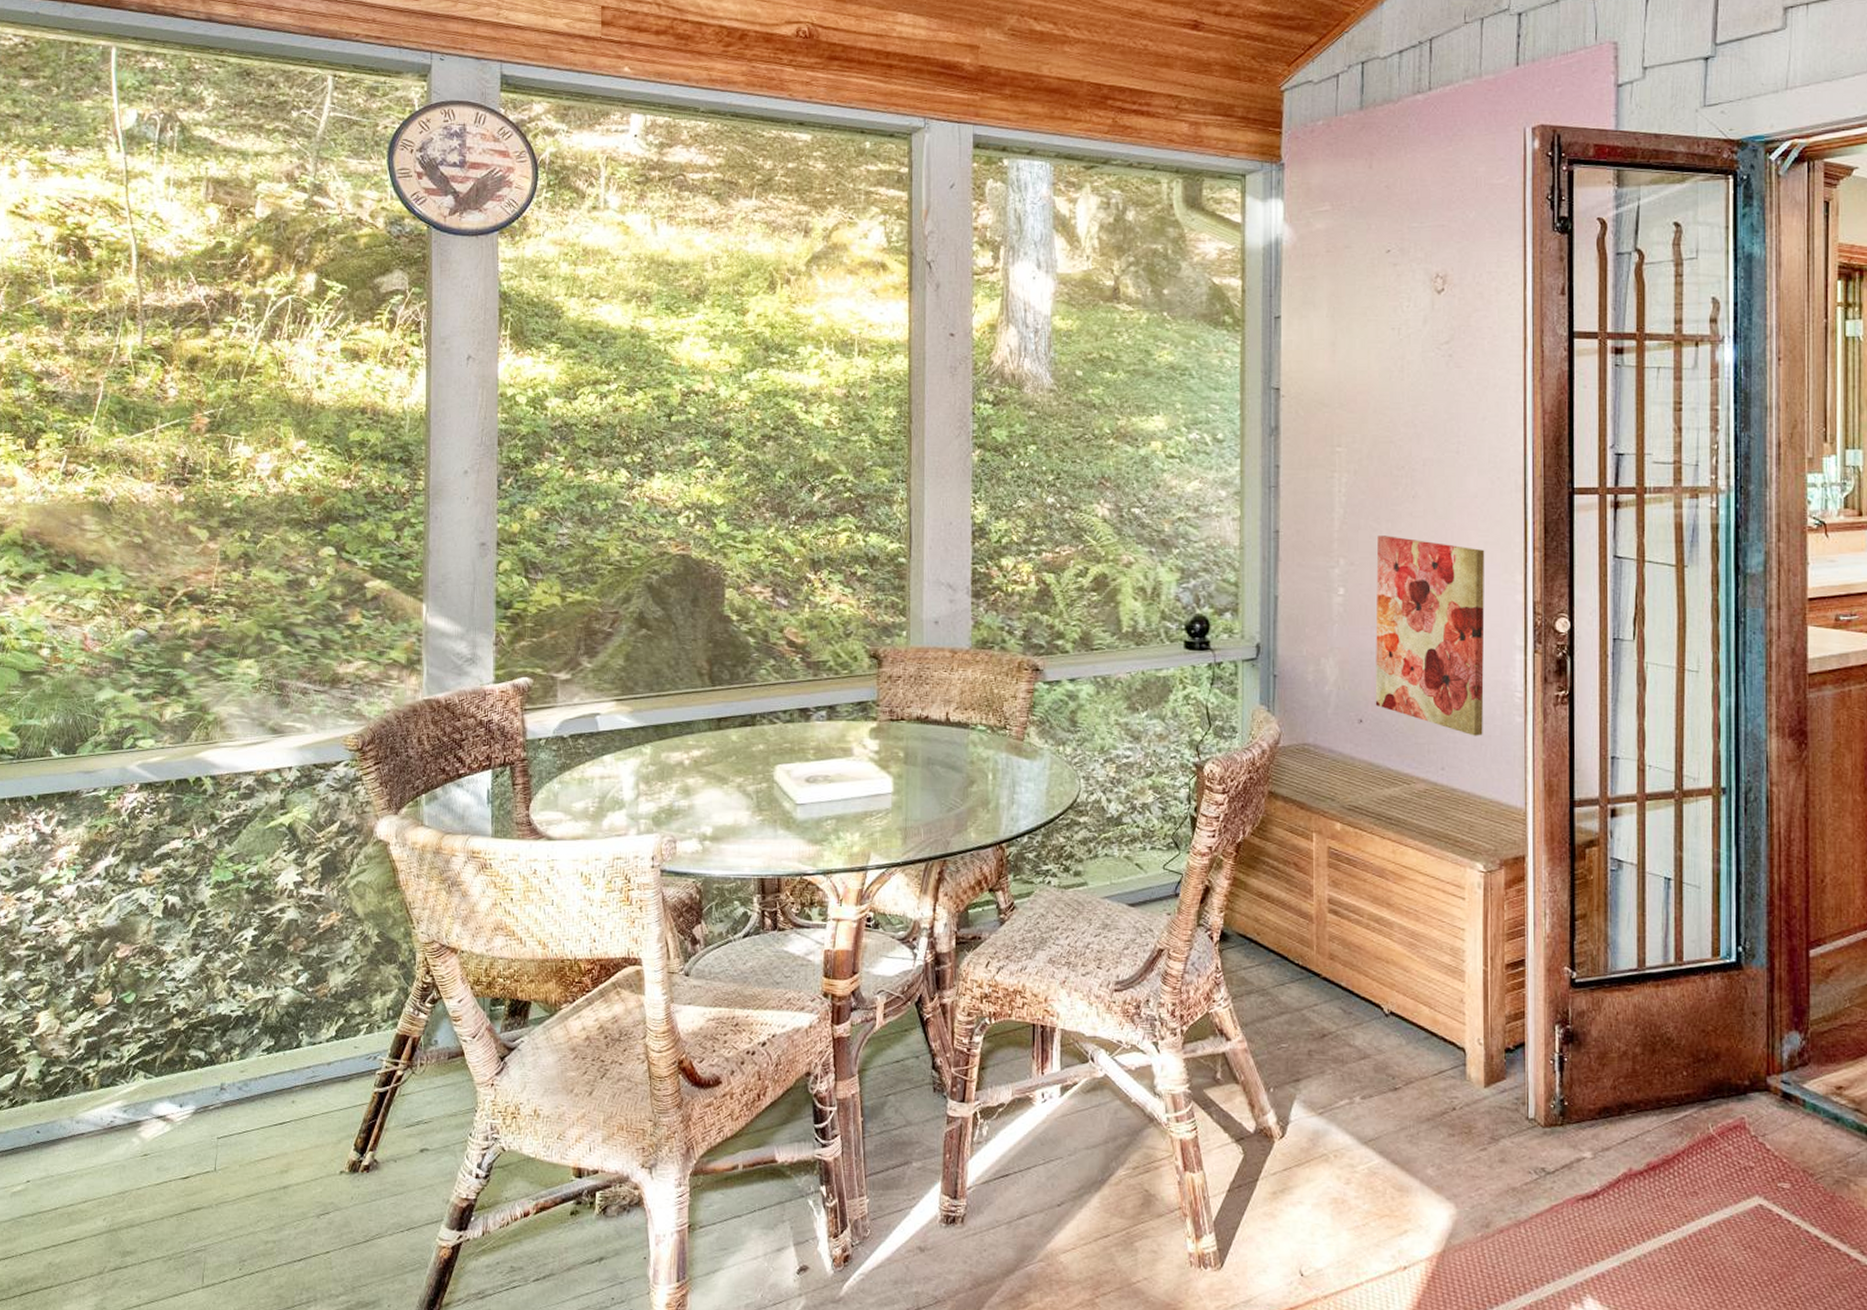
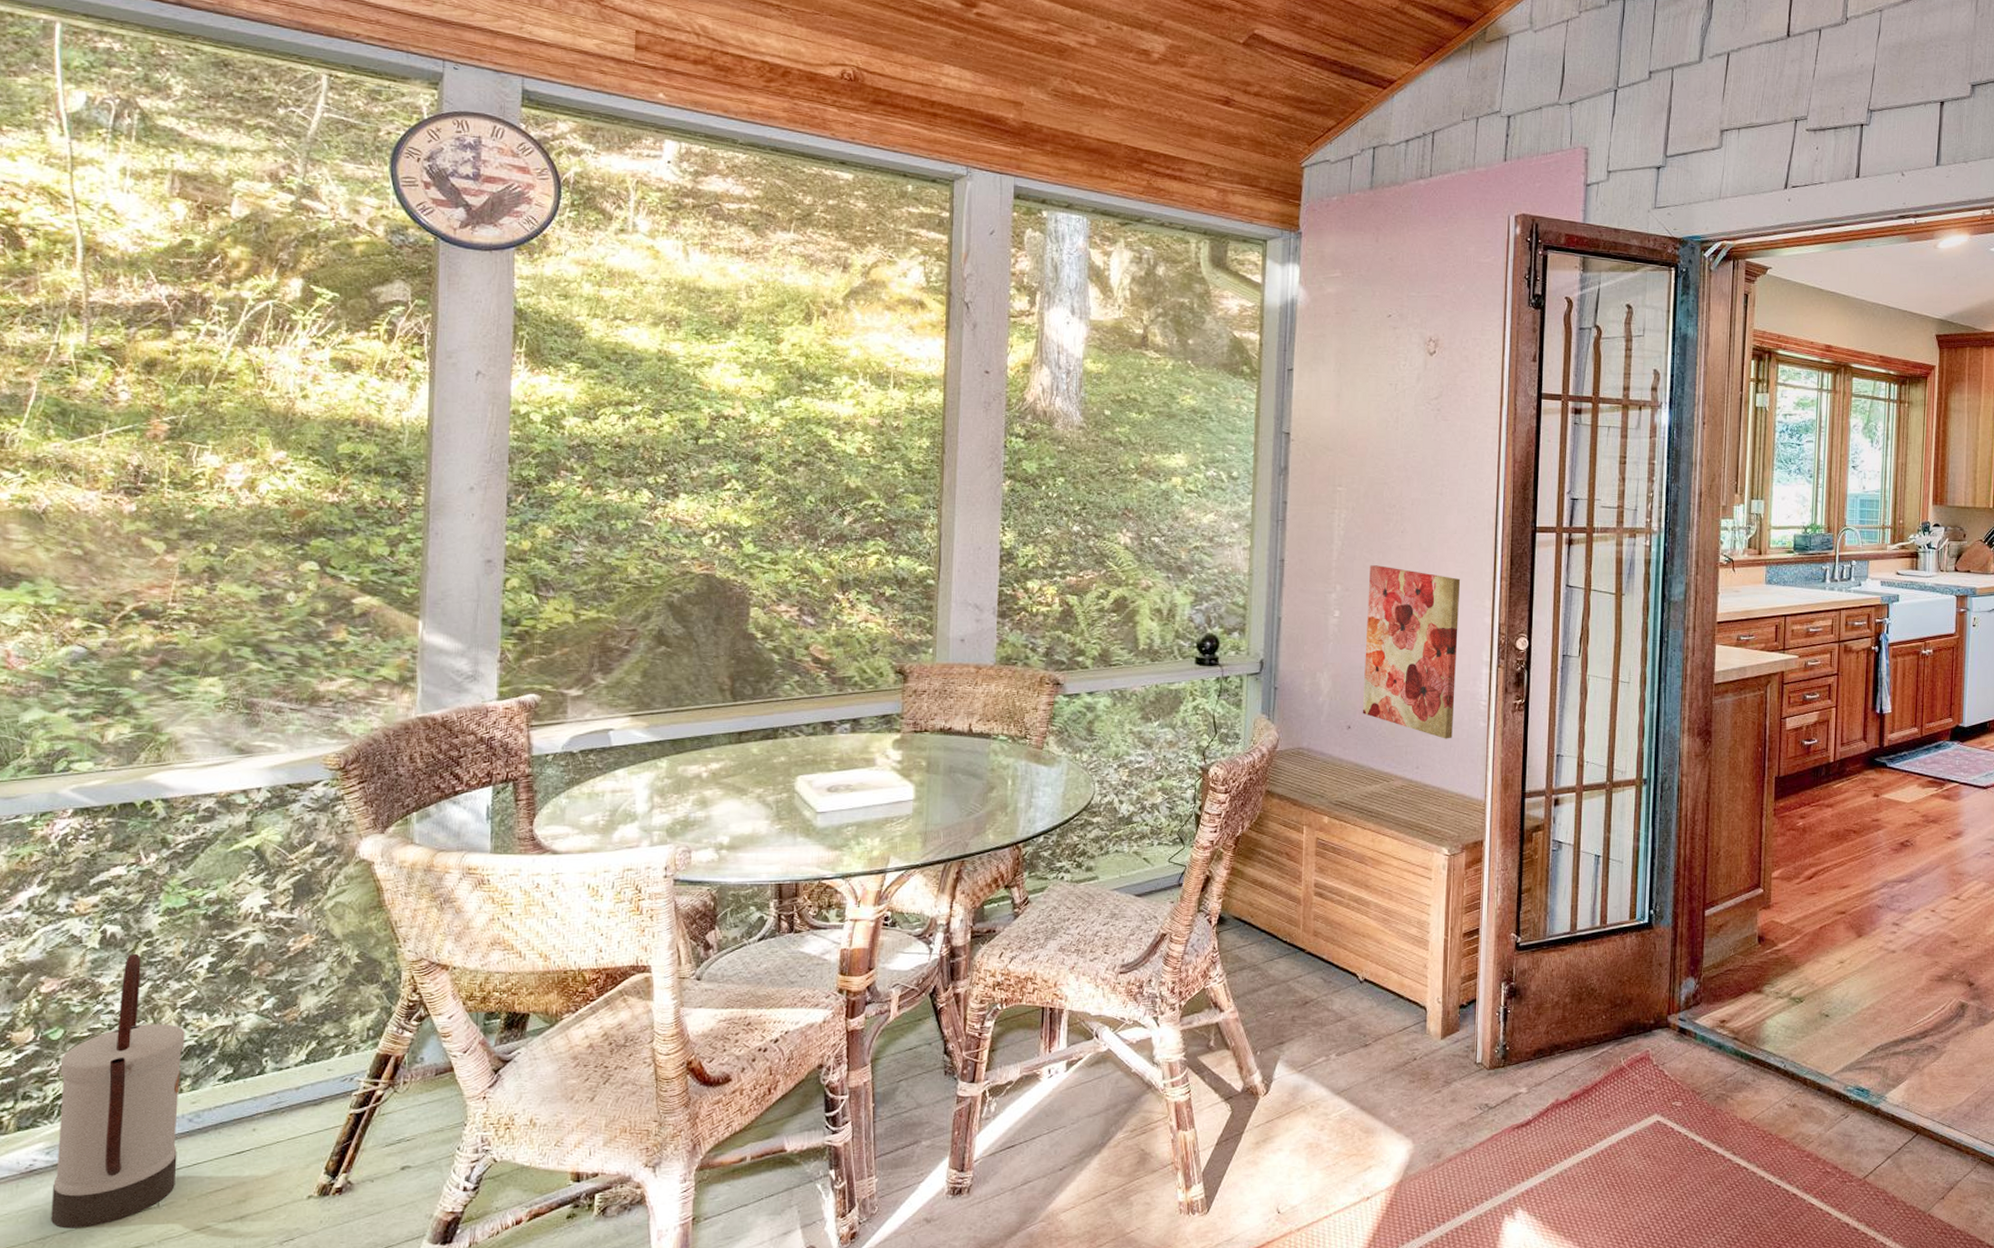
watering can: none [129,923,234,1186] -> present [51,953,185,1229]

